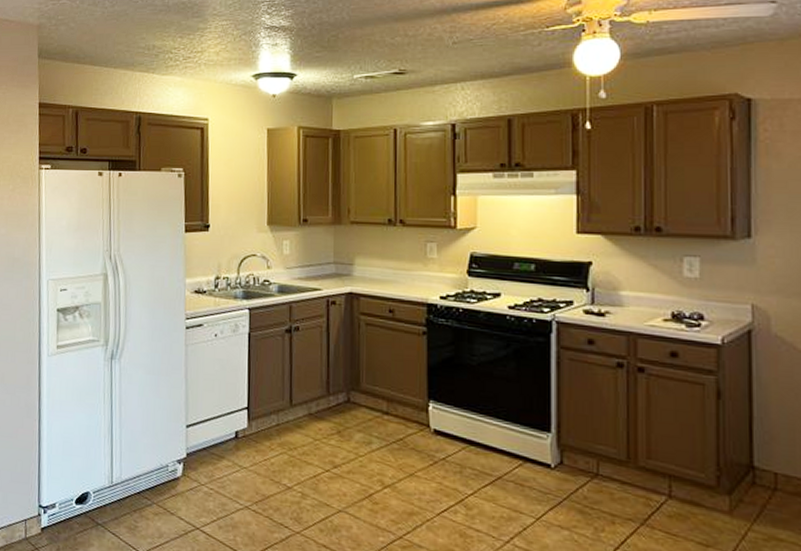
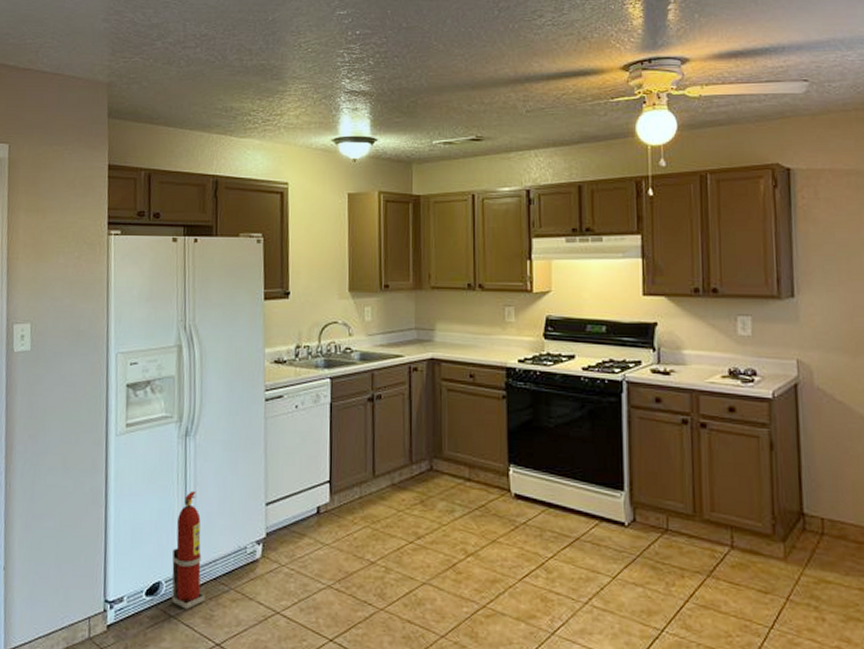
fire extinguisher: none [99,410,130,519] -> present [172,490,205,609]

